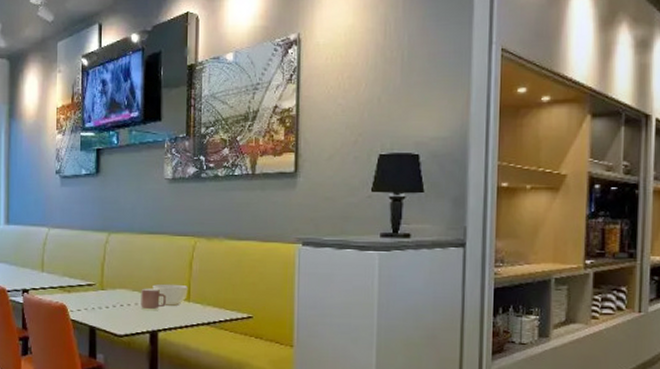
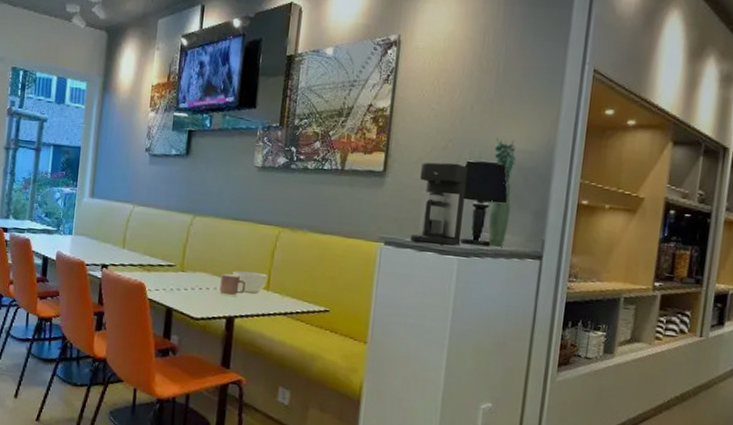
coffee maker: none [327,157,381,242] -> present [409,162,468,246]
vase: none [405,127,429,239] -> present [488,137,516,248]

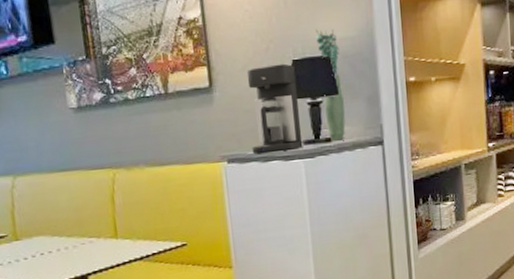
mug: present [219,273,246,297] -> none [61,230,92,256]
bowl: present [232,270,269,294] -> none [73,221,115,247]

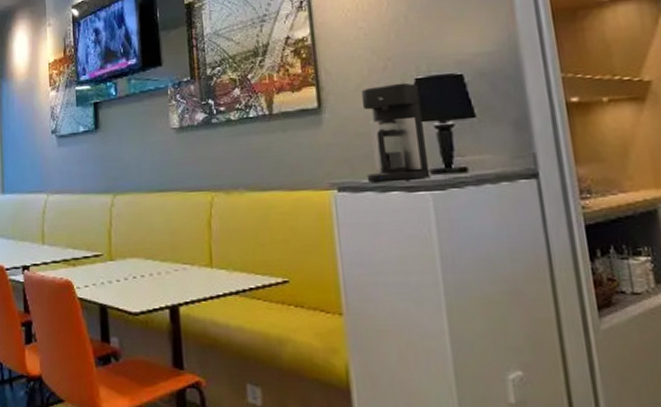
vase: present [315,29,346,143] -> none [442,44,485,173]

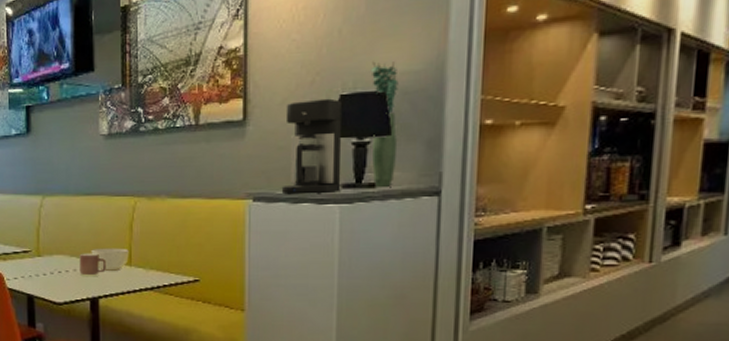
mug: none [155,254,185,282] -> present [79,253,106,277]
bowl: none [168,248,210,274] -> present [91,248,130,271]
vase: none [442,44,485,173] -> present [370,61,399,188]

